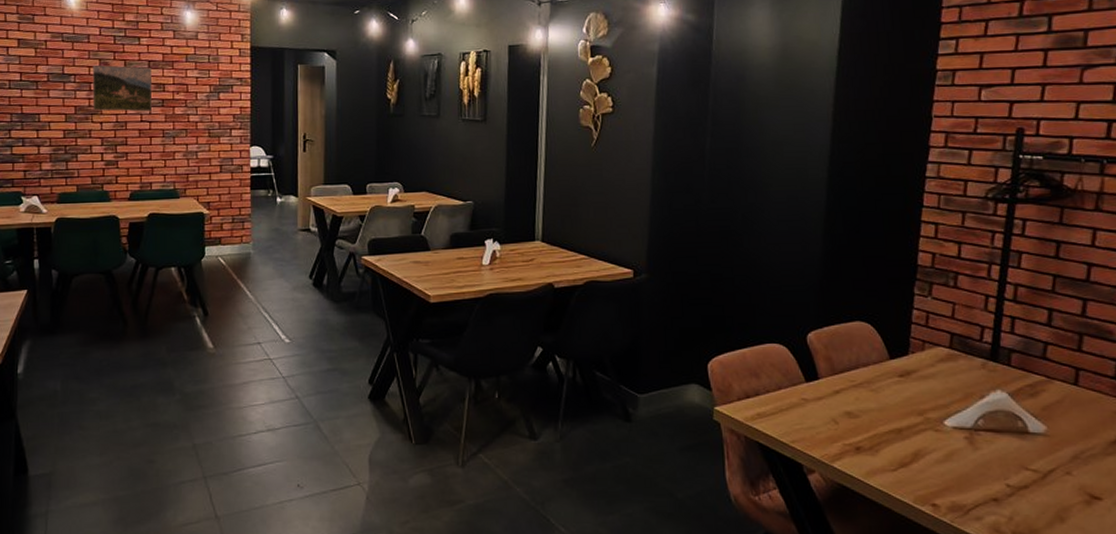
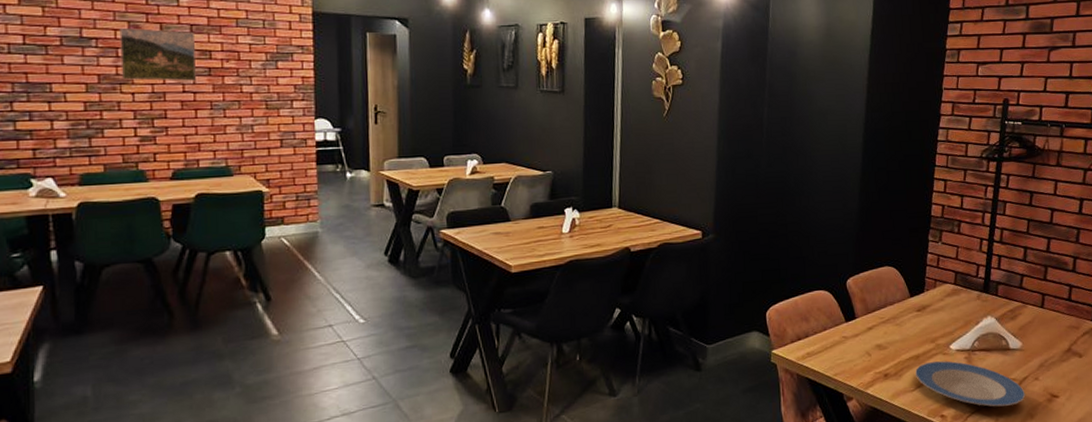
plate: none [897,437,1052,502] -> present [915,361,1026,407]

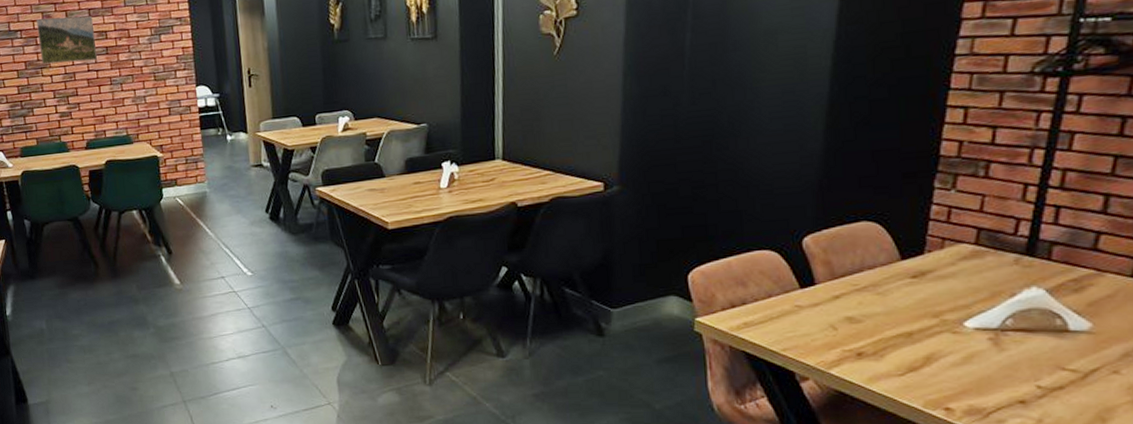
plate: present [915,361,1026,407] -> none [906,340,1094,404]

